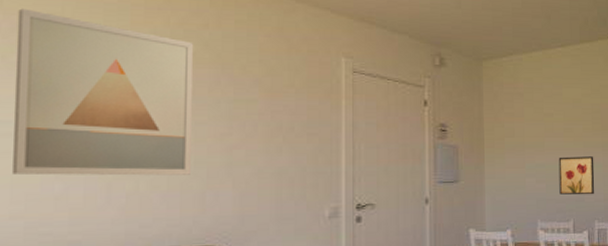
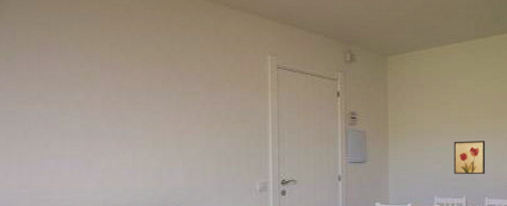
wall art: present [13,8,194,176] -> none [15,20,151,155]

